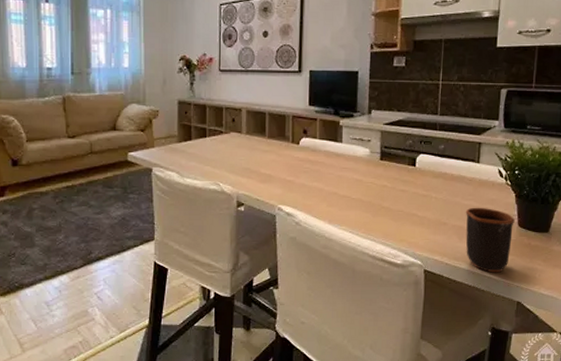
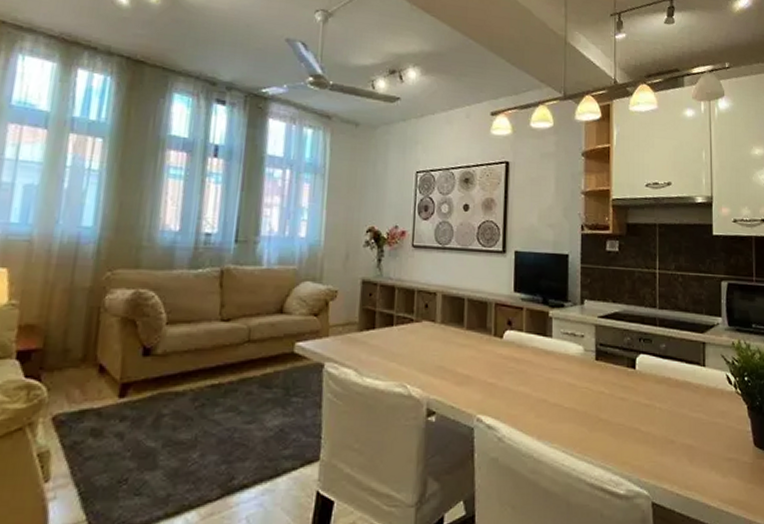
mug: present [465,207,515,273] -> none [694,421,750,507]

